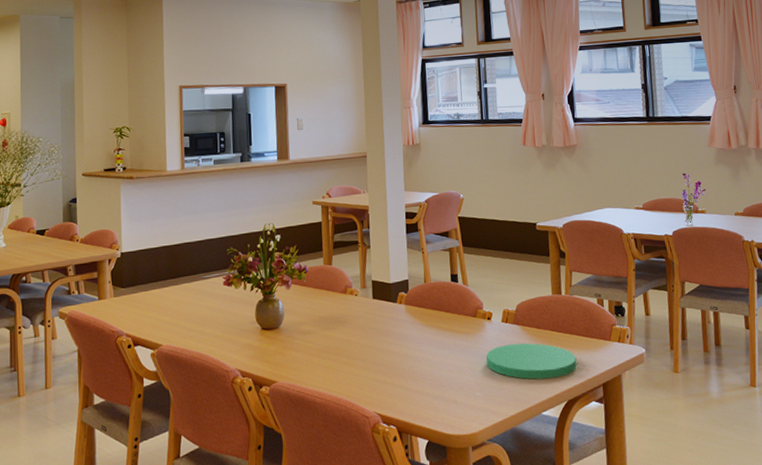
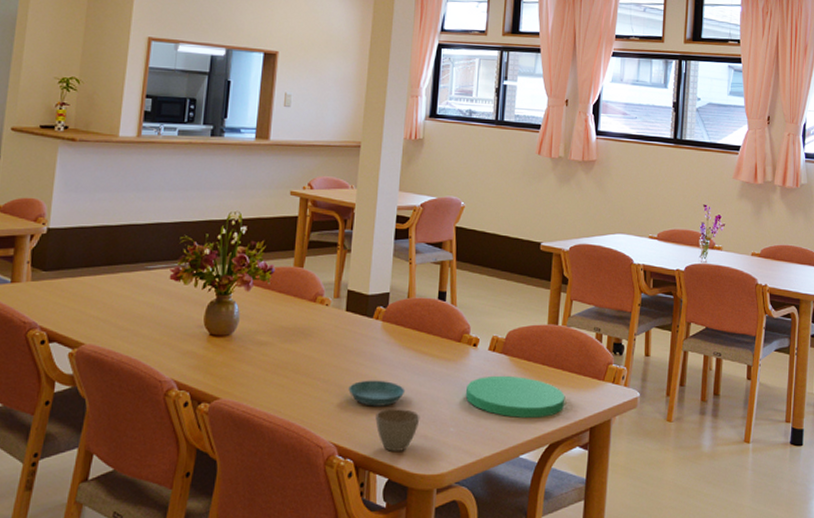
saucer: none [384,355,433,379] -> present [348,380,406,406]
cup: none [410,378,449,417] -> present [375,408,420,451]

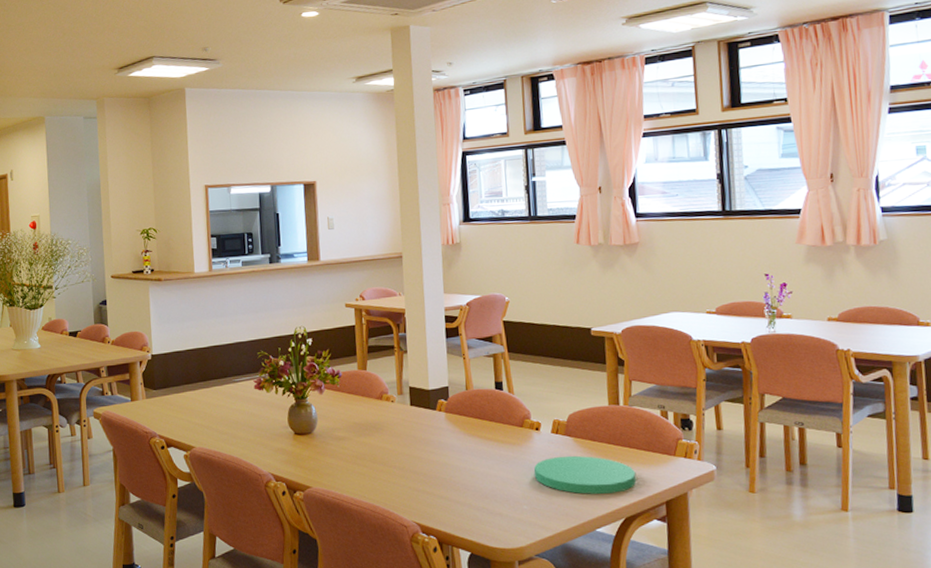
saucer: present [348,380,406,406] -> none [423,465,476,489]
cup: present [375,408,420,451] -> none [451,489,494,528]

